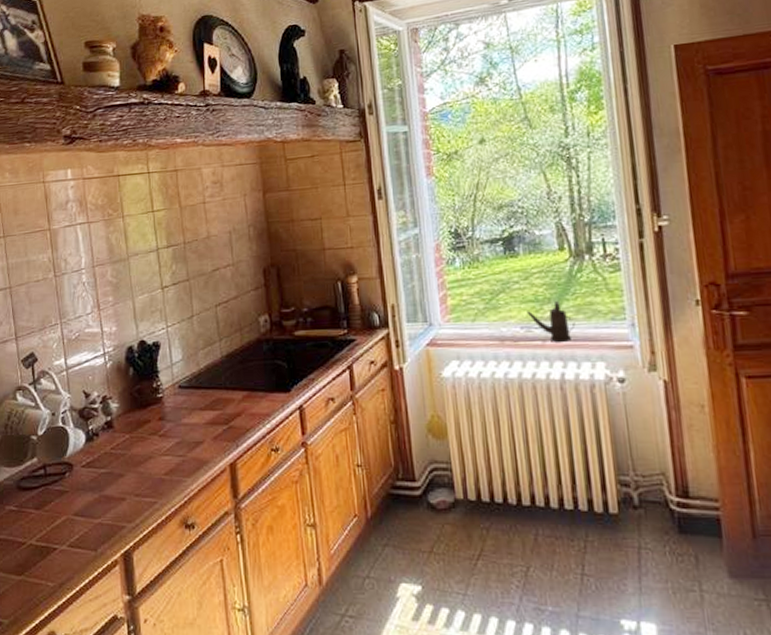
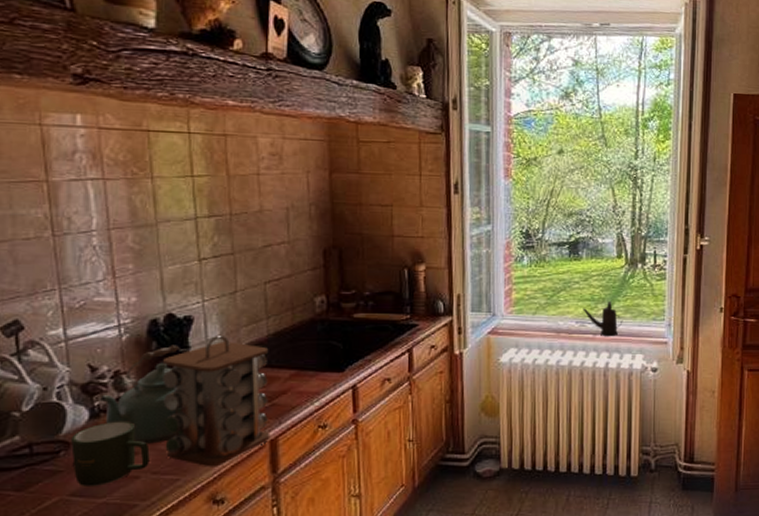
mug: none [74,444,132,508] -> present [71,421,150,488]
kettle: none [92,370,159,466] -> present [99,345,190,444]
spice rack: none [139,359,230,491] -> present [162,336,271,467]

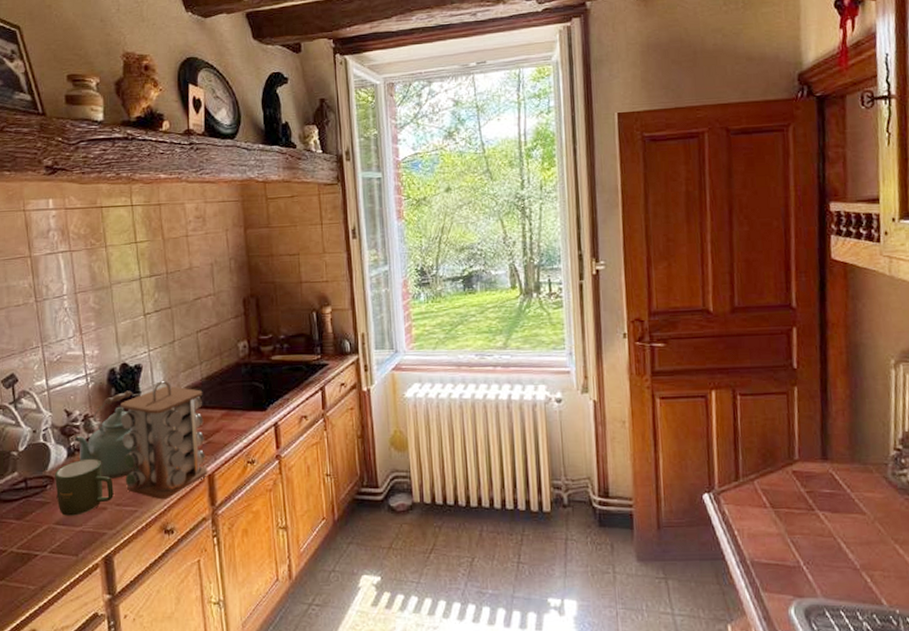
watering can: present [583,302,623,336] -> none [481,333,523,368]

